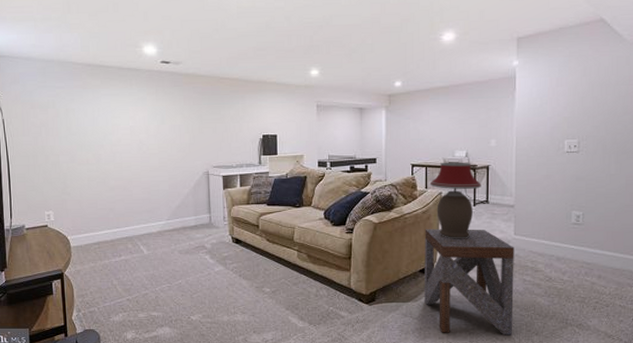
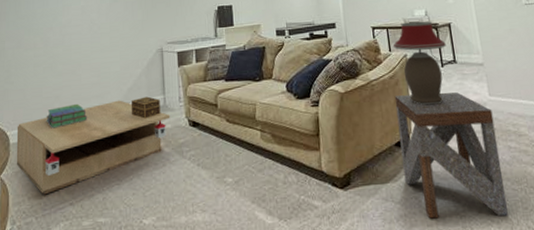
coffee table: none [76,216,216,291] -> present [16,100,171,195]
stack of books: none [102,216,140,236] -> present [46,103,88,129]
decorative box: none [179,214,206,233] -> present [130,96,160,119]

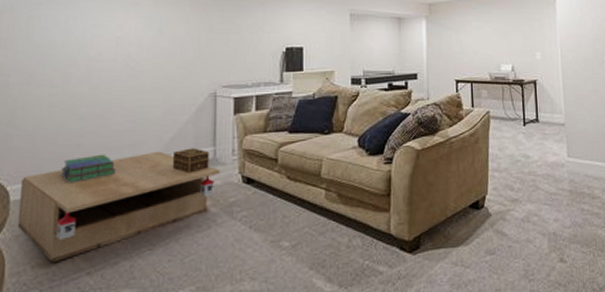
table lamp: present [393,21,446,106] -> none [476,76,530,166]
side table: present [394,92,508,219] -> none [473,152,575,283]

